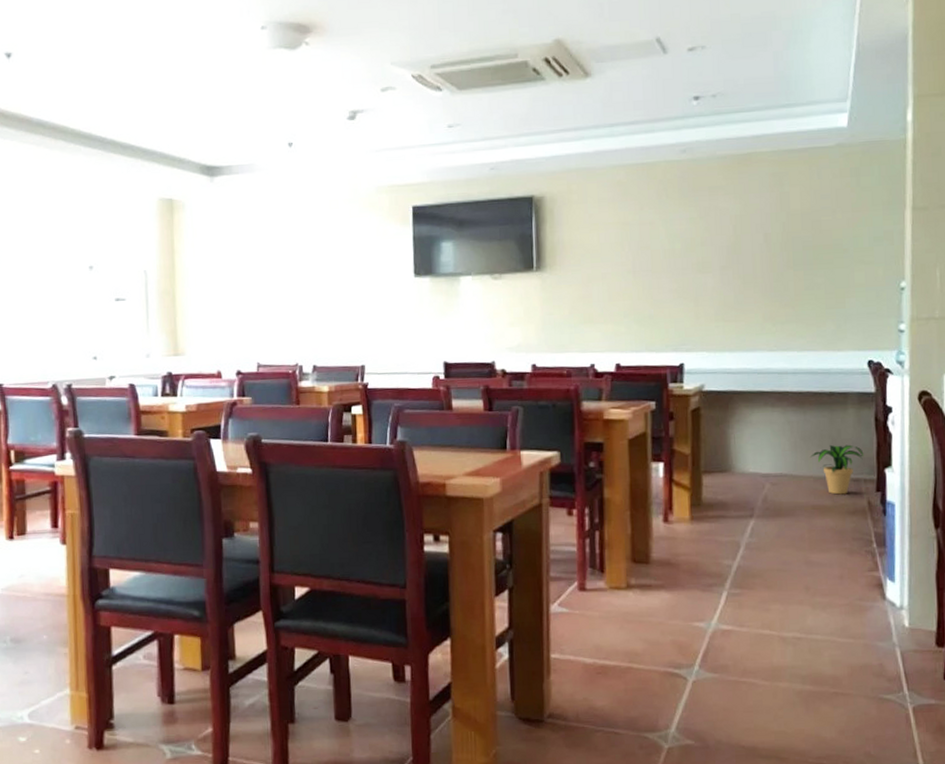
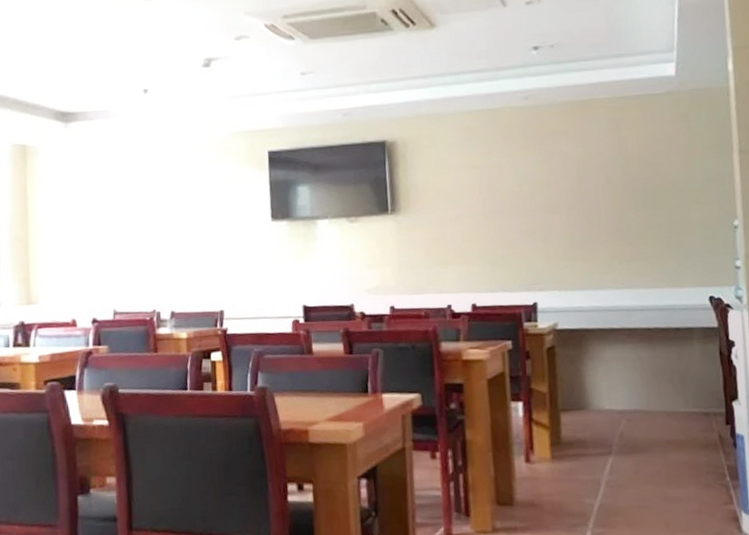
potted plant: present [811,444,864,495] -> none [662,379,712,429]

